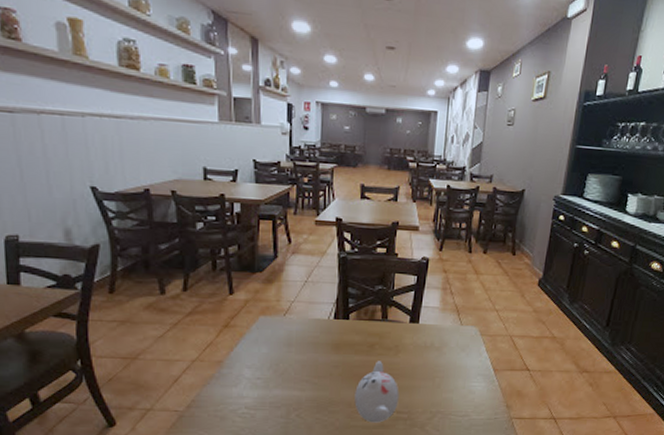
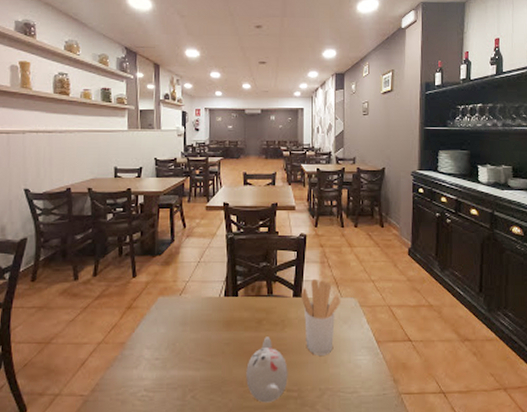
utensil holder: none [418,305,461,381] -> present [301,278,341,355]

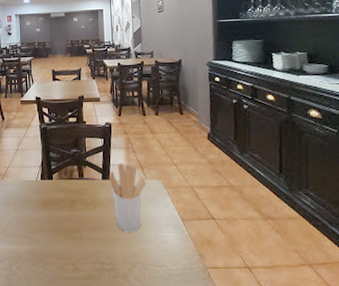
teapot: present [246,337,288,403] -> none [63,215,101,274]

